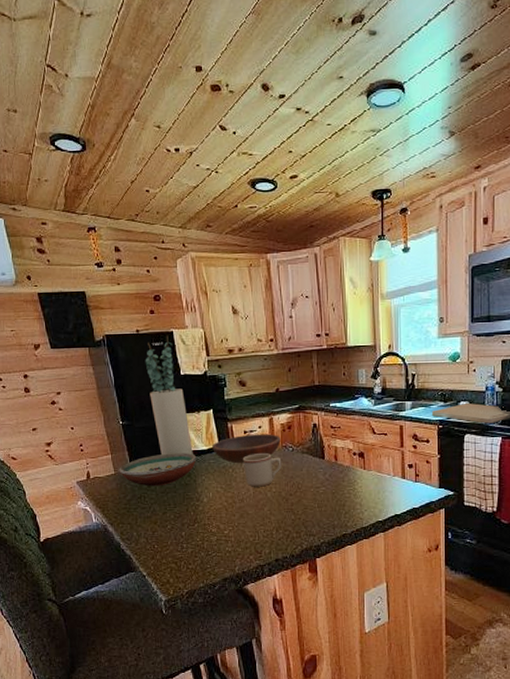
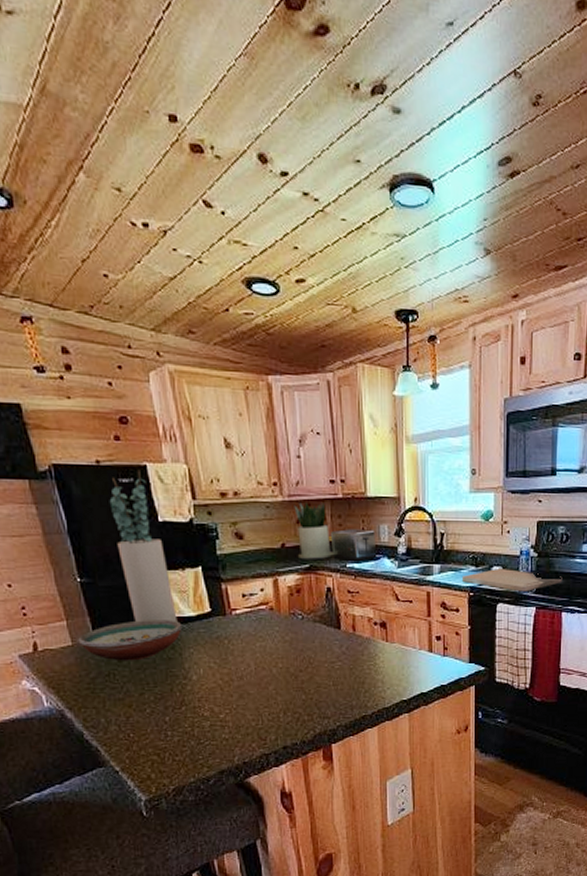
wooden bowl: present [211,434,281,464] -> none [201,598,288,634]
mug: present [242,453,282,487] -> none [240,622,289,662]
planter: none [287,353,320,402] -> present [294,502,335,560]
toaster: none [317,374,356,401] -> present [331,529,377,561]

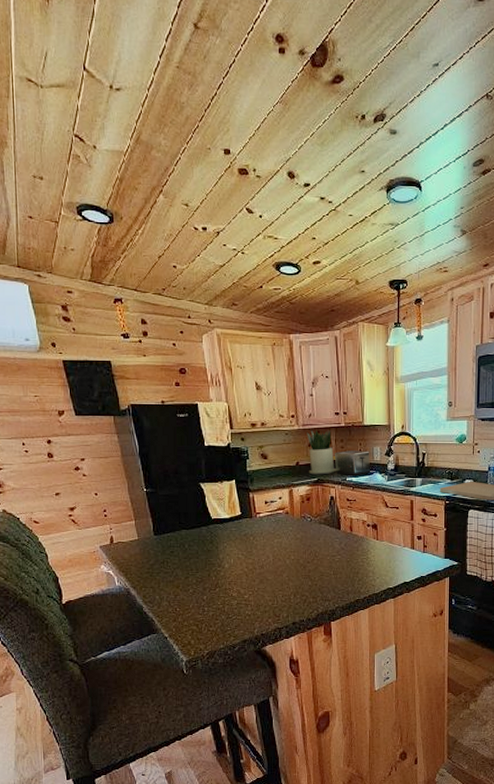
decorative bowl: present [78,620,183,661] -> none [142,521,219,552]
vase: present [109,469,177,623] -> none [169,407,216,523]

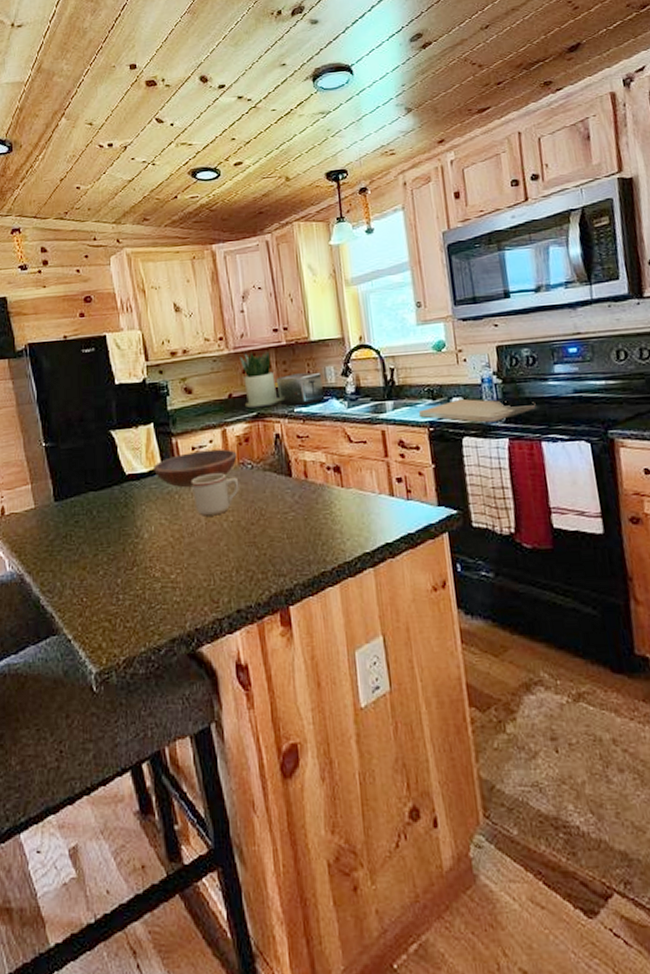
wooden bowl: none [233,504,300,532] -> present [152,449,237,488]
mug: none [263,523,300,554] -> present [190,473,240,516]

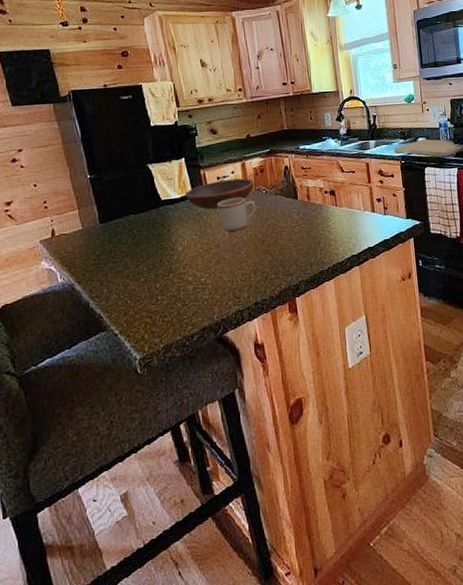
planter: present [239,351,281,409] -> none [255,100,289,146]
toaster: present [277,372,325,406] -> none [286,117,323,144]

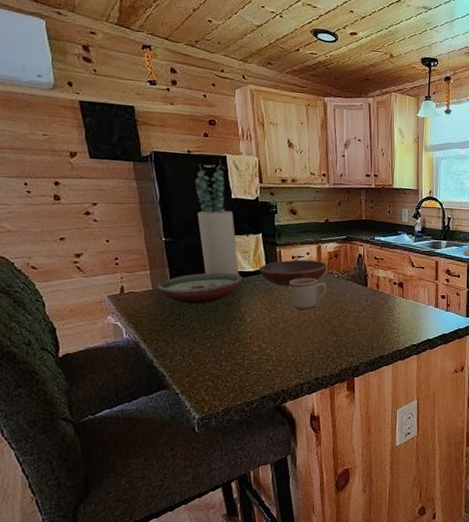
decorative bowl: none [87,202,170,240] -> present [157,272,243,305]
vase: none [113,88,166,207] -> present [194,159,239,276]

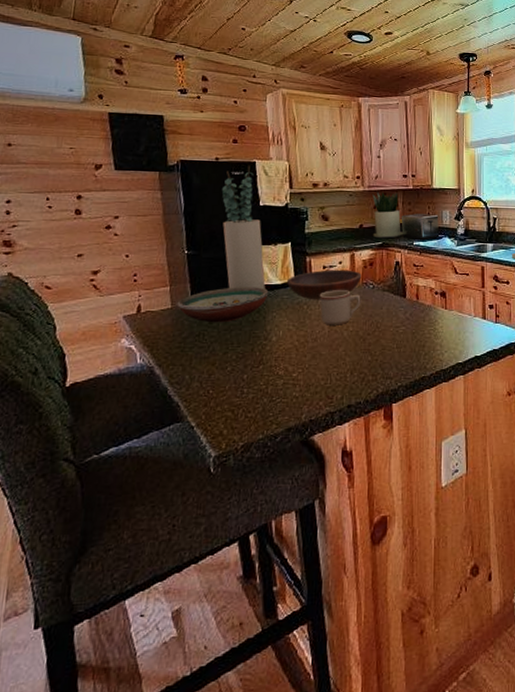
planter: none [337,189,366,233] -> present [372,192,404,239]
toaster: none [364,211,399,235] -> present [401,214,440,240]

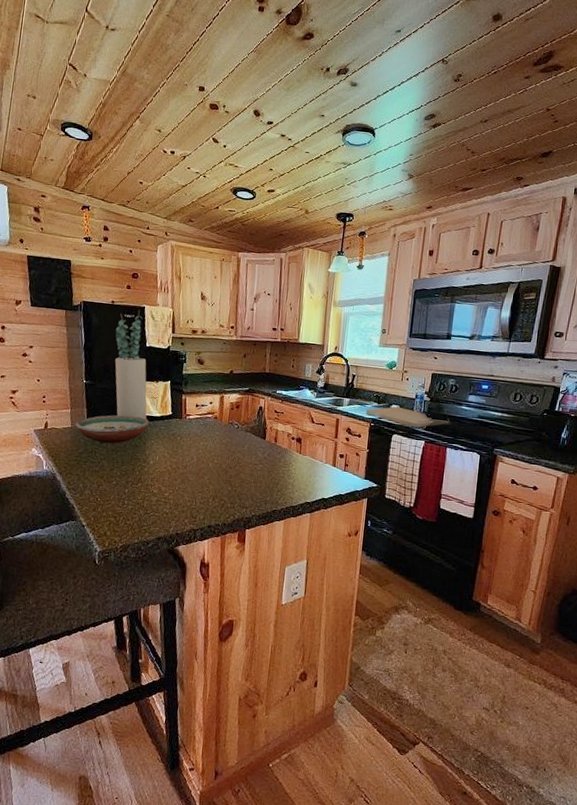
wooden bowl: present [286,269,362,300] -> none [164,408,229,434]
mug: present [319,290,361,325] -> none [190,426,226,457]
planter: present [372,192,404,239] -> none [241,342,269,386]
toaster: present [401,214,440,240] -> none [267,364,302,390]

